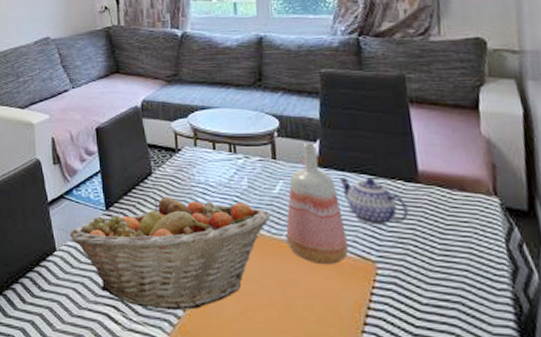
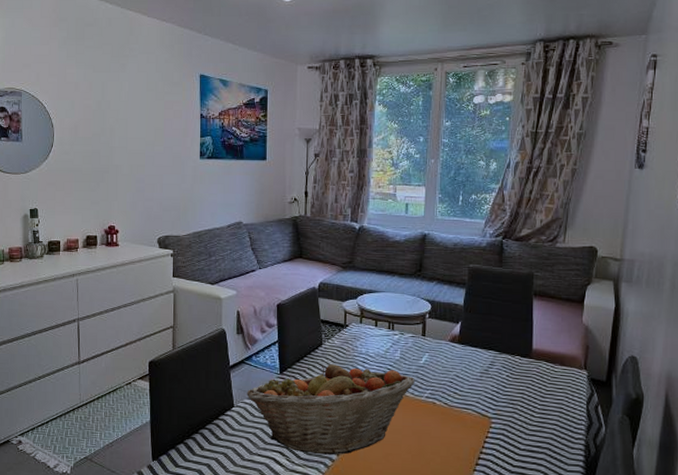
vase: present [285,143,348,265] -> none [425,324,472,420]
teapot: present [339,178,409,226] -> none [473,352,520,391]

